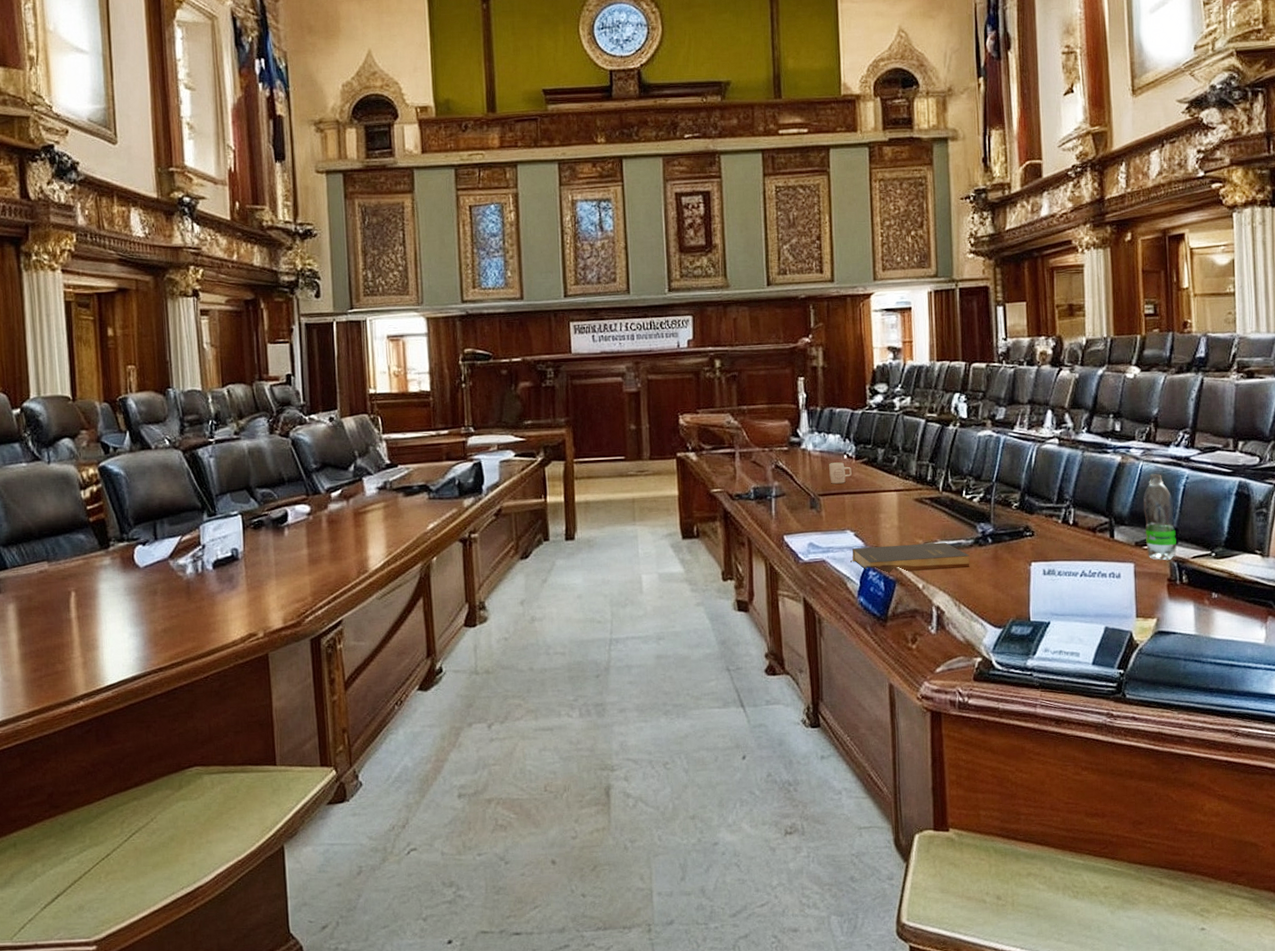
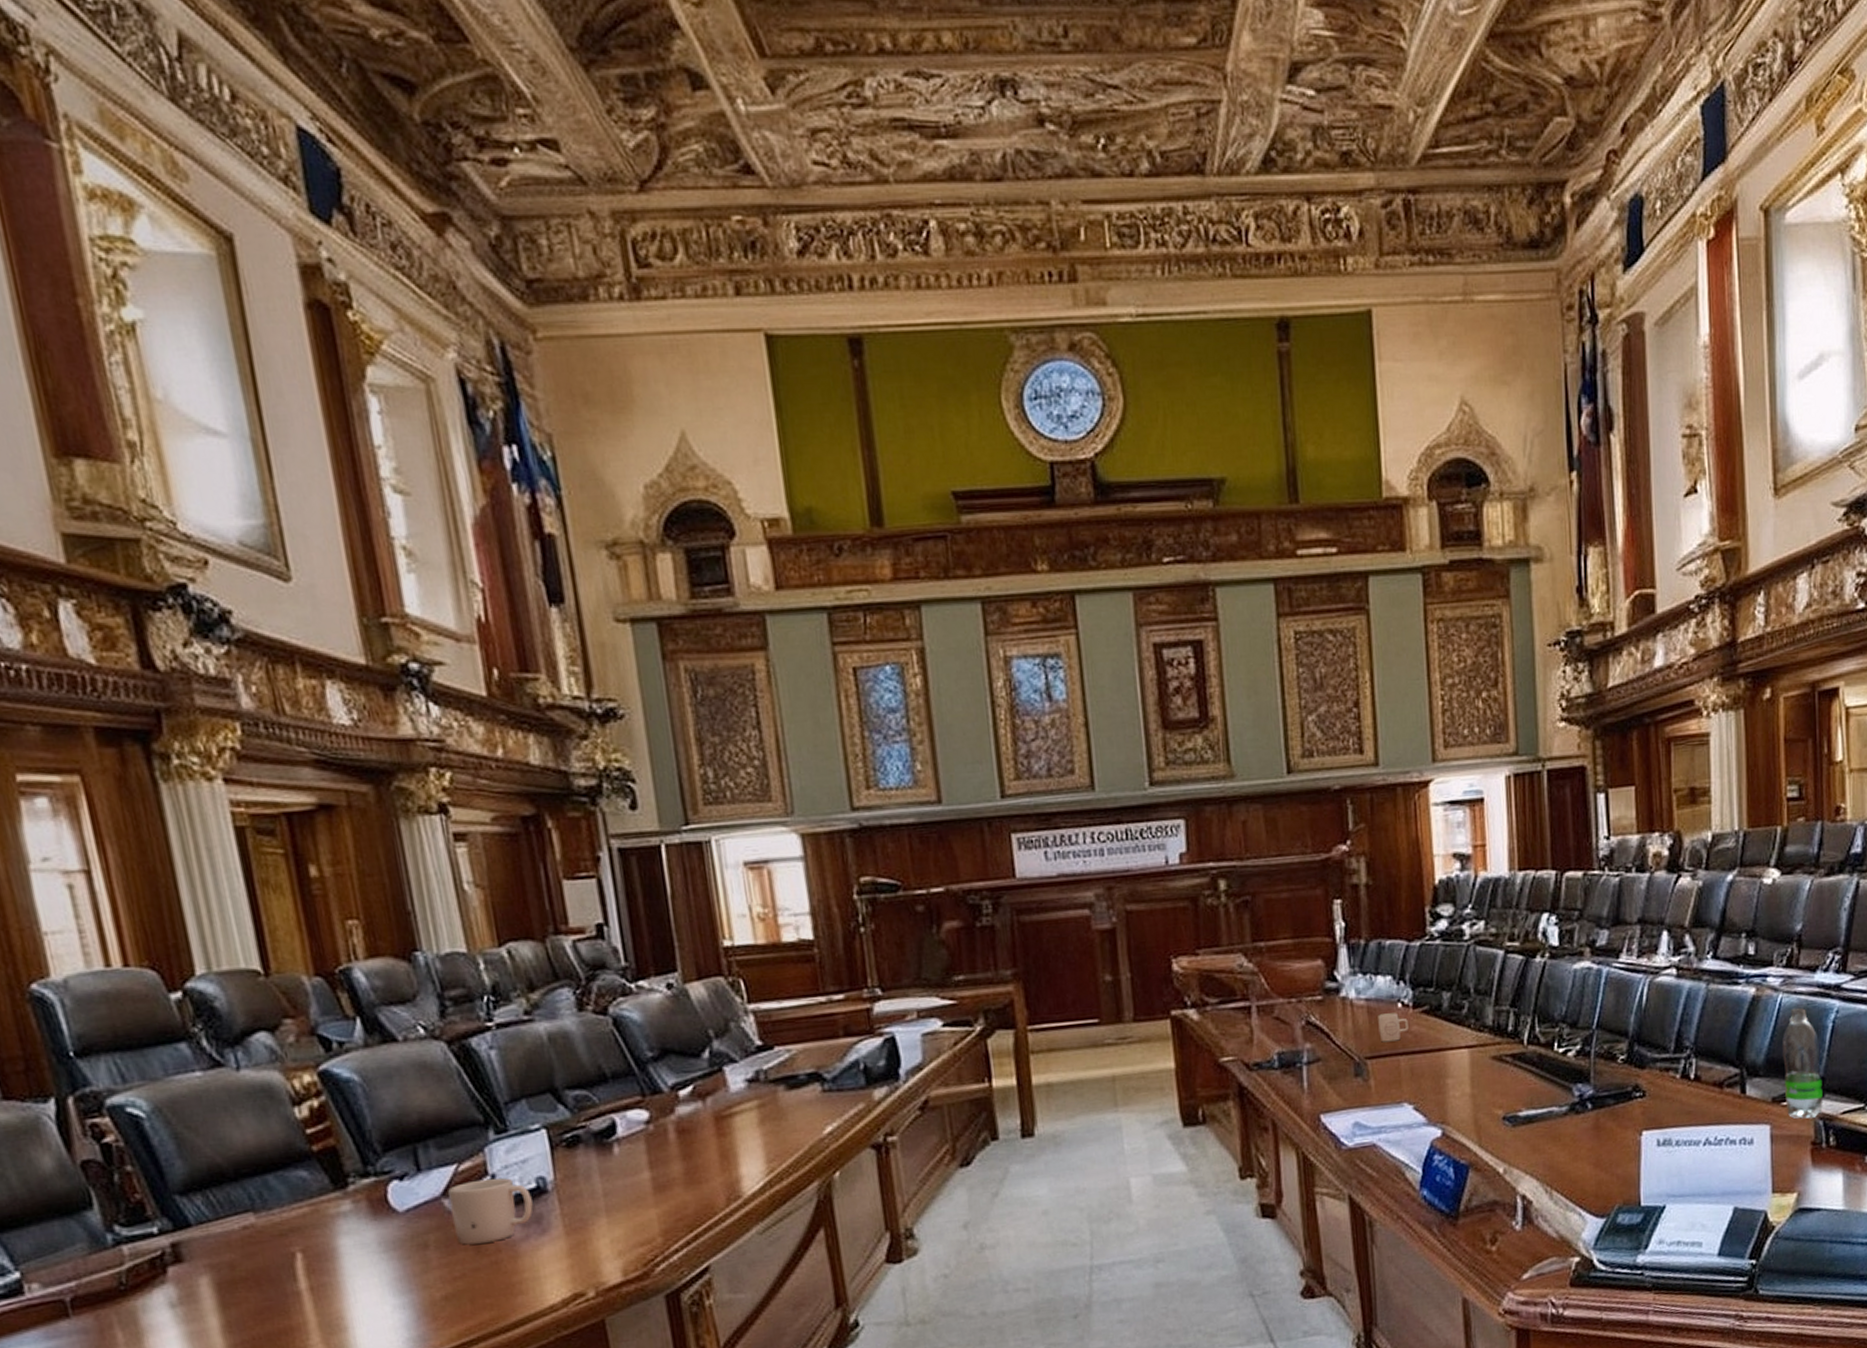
mug: none [173,547,228,594] -> present [448,1178,534,1245]
book: present [850,542,970,573] -> none [1409,1111,1564,1156]

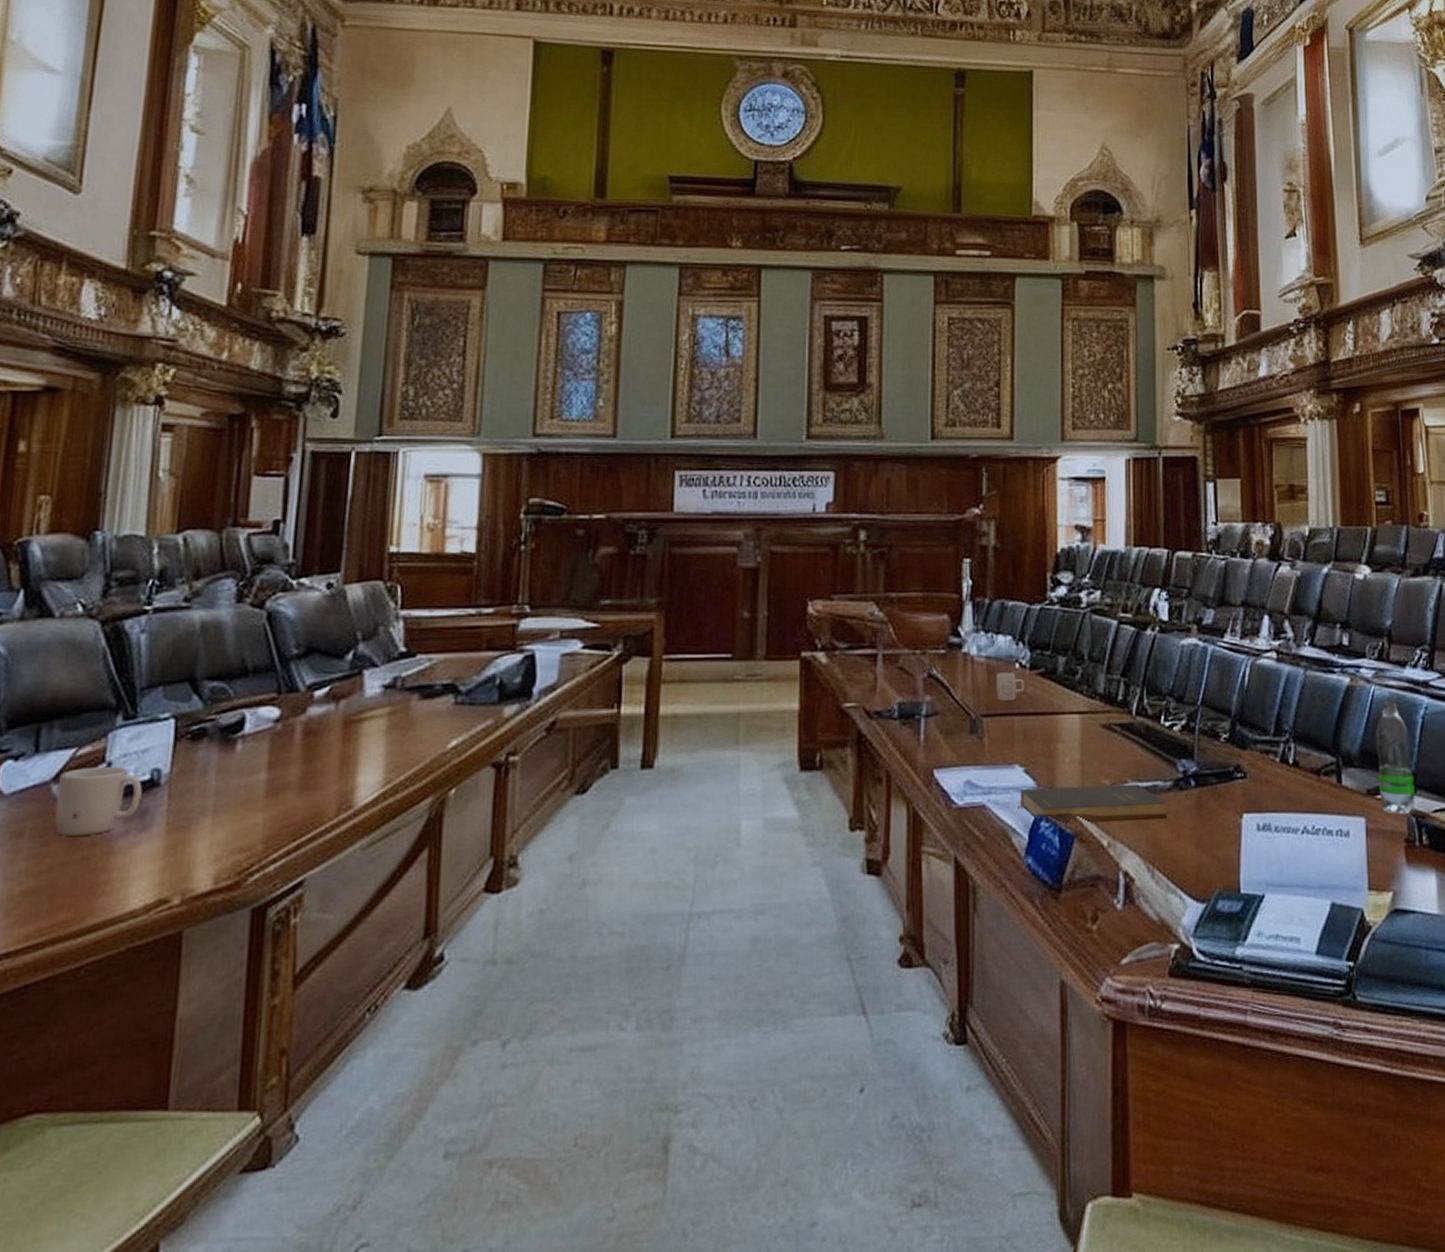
book: none [1409,1111,1564,1156] -> present [1018,784,1168,824]

